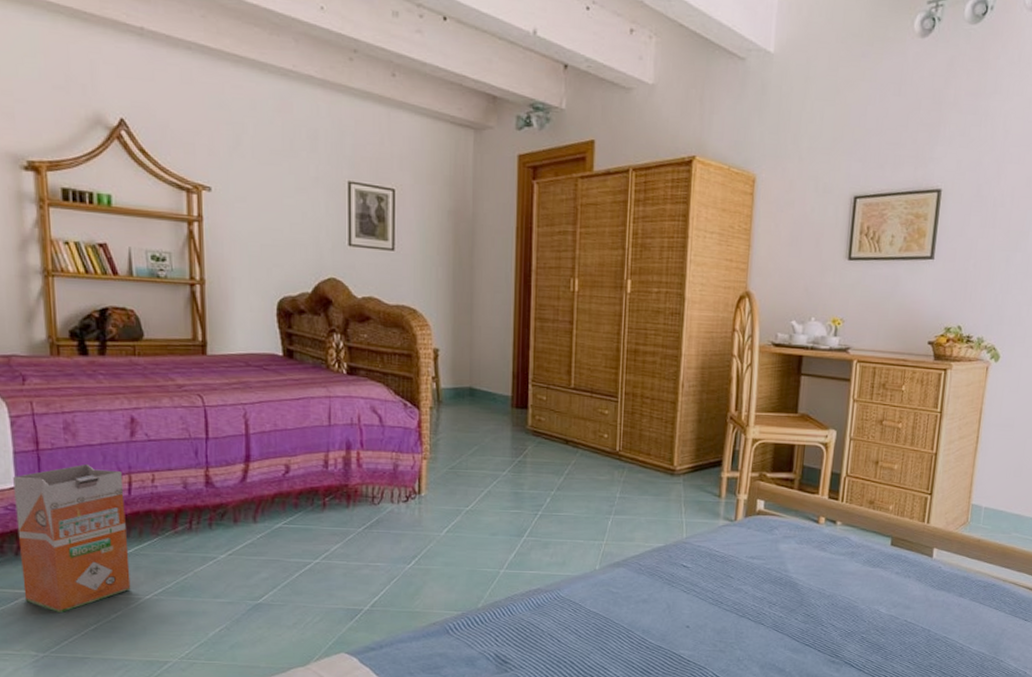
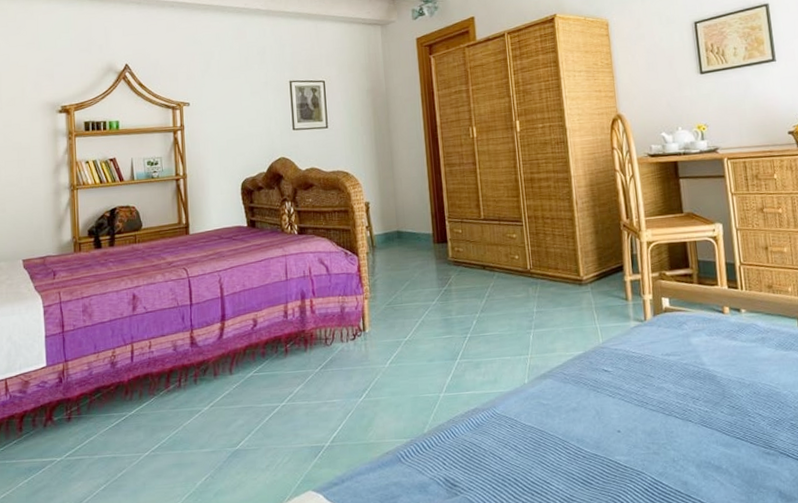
waste bin: present [13,463,131,614] -> none [44,339,133,477]

